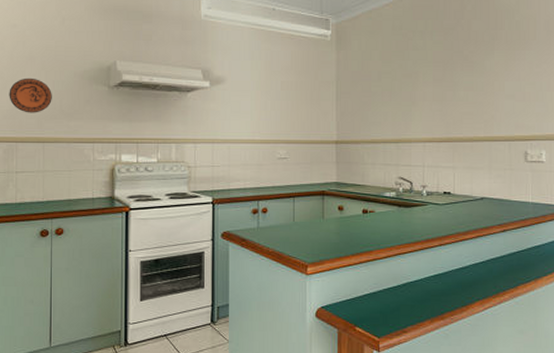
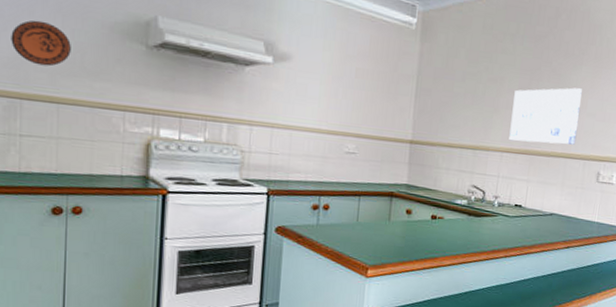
wall art: none [430,72,498,131] -> present [509,87,582,145]

